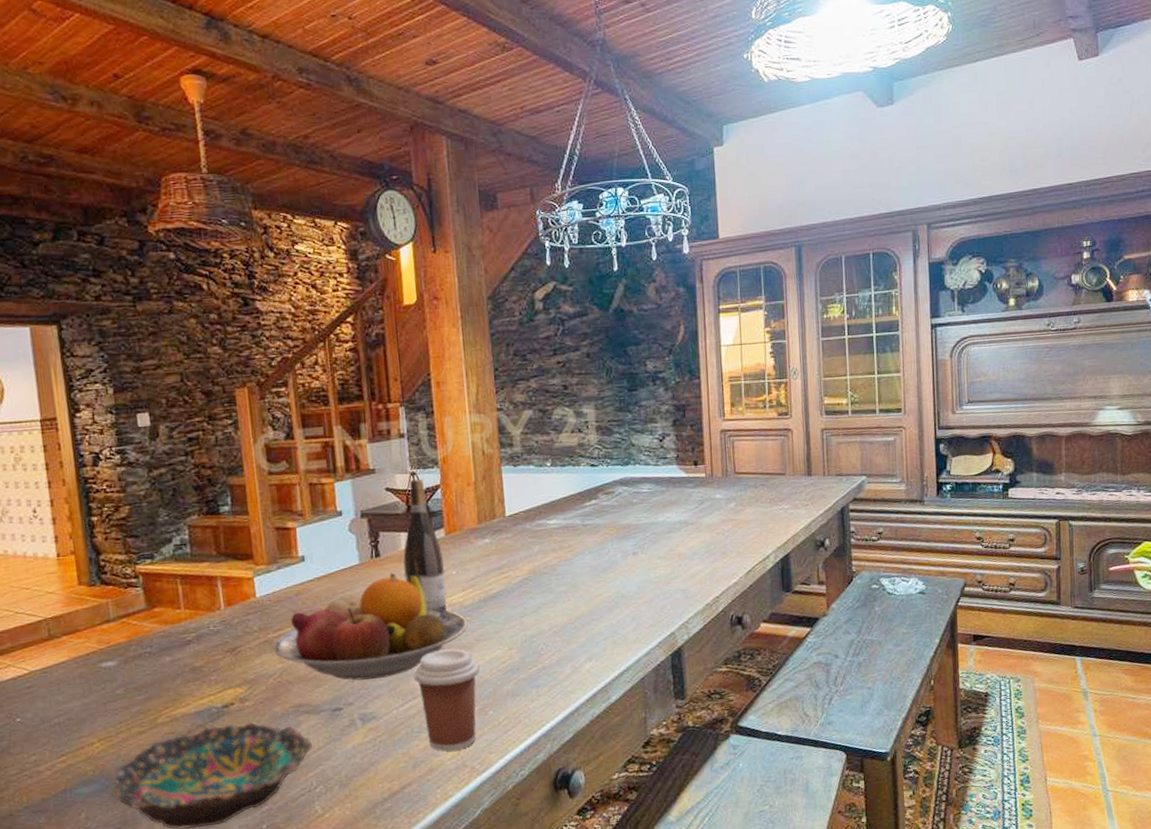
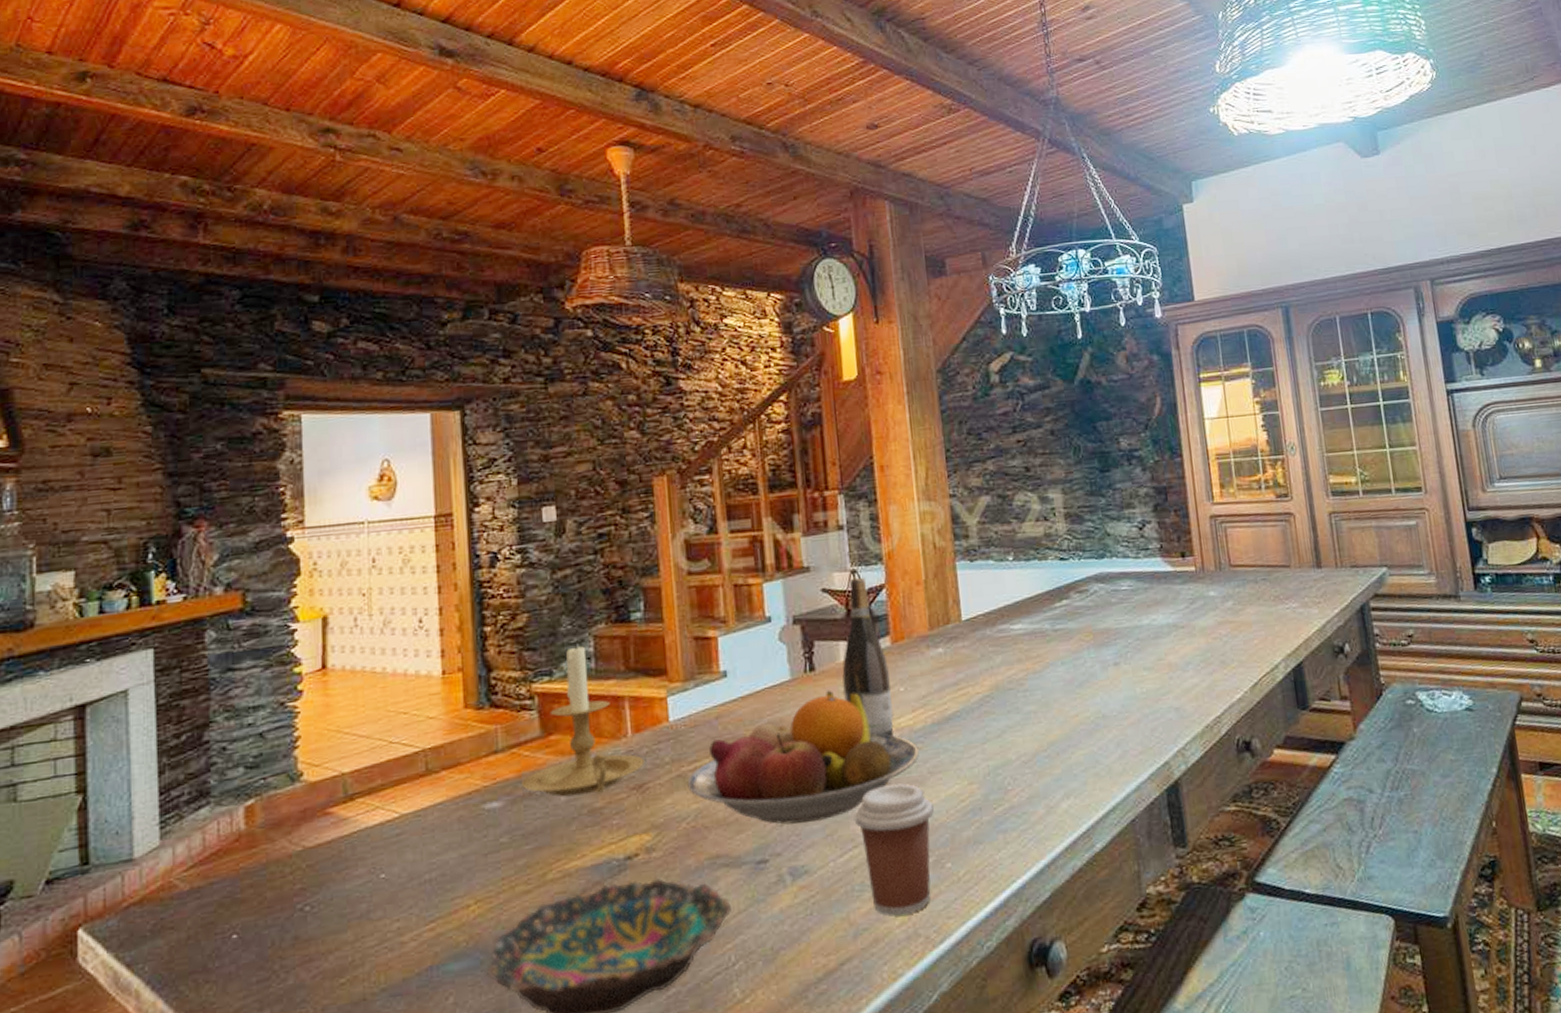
candle holder: none [131,531,237,658] -> present [520,642,645,797]

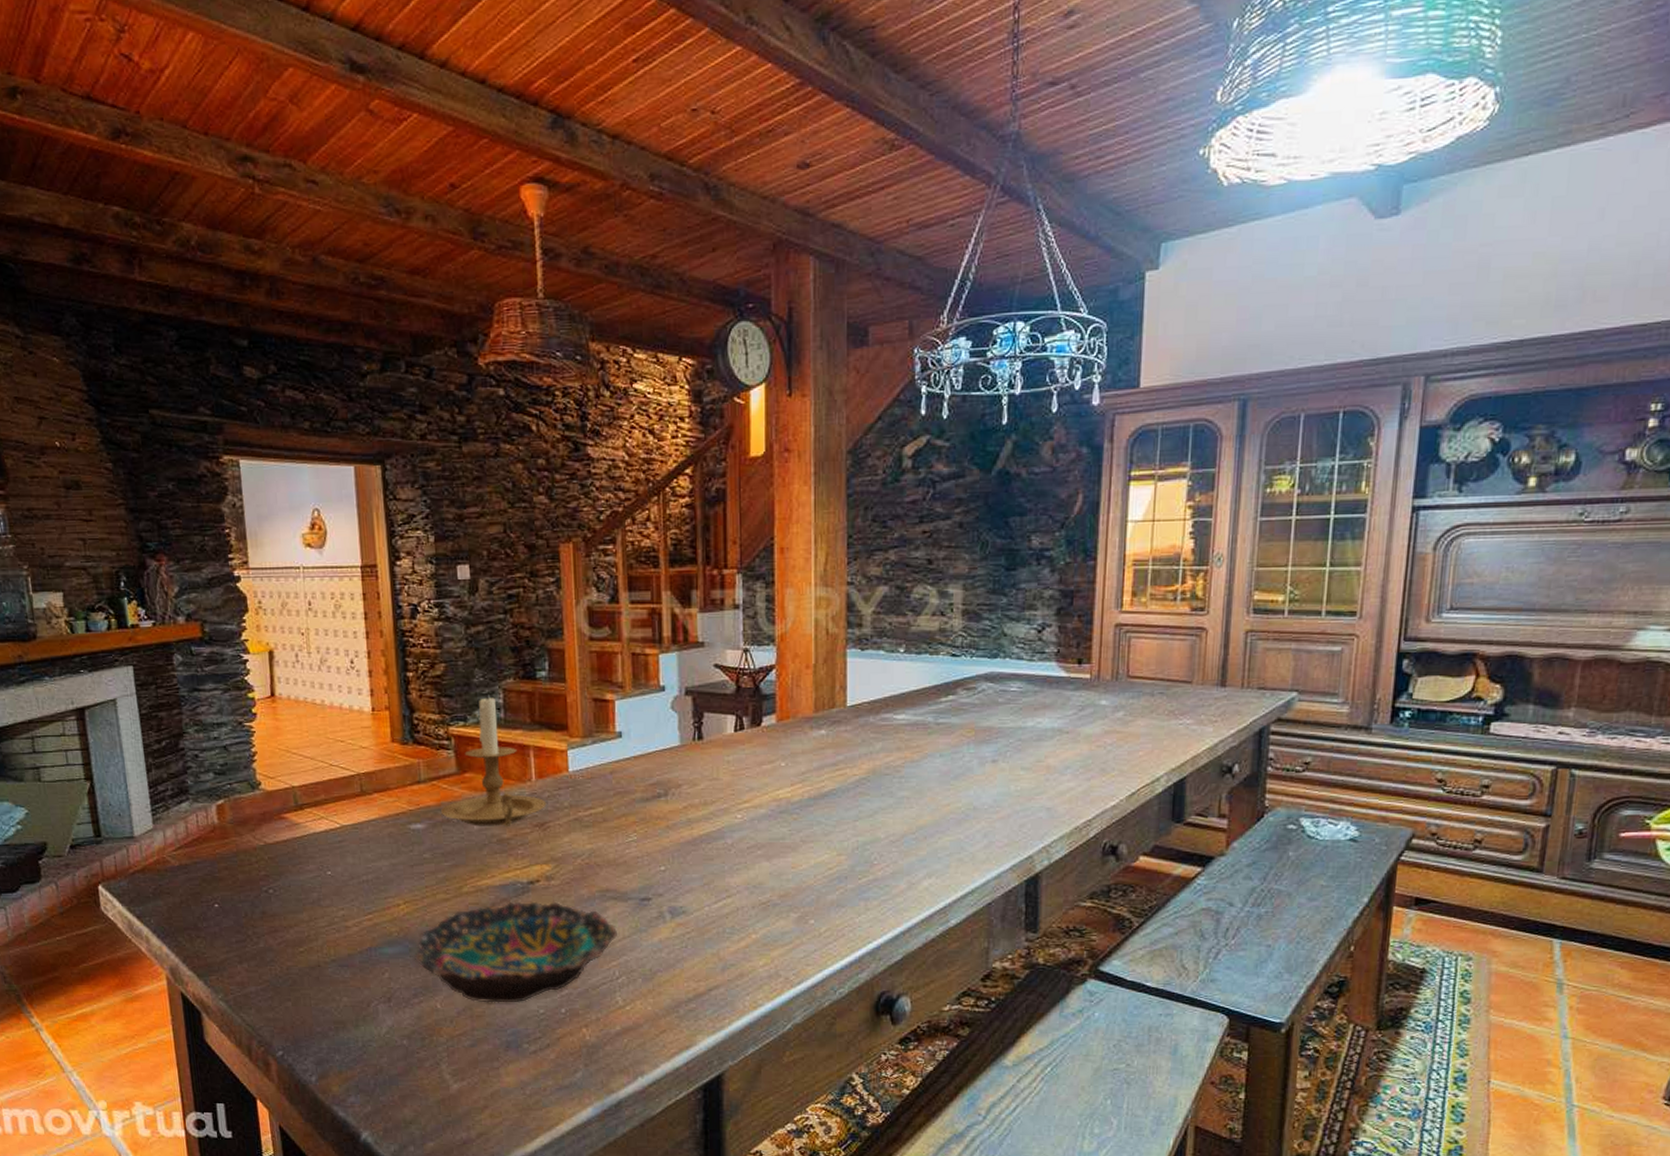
fruit bowl: present [687,690,919,825] -> none [583,758,794,871]
wine bottle: present [842,577,894,737] -> none [728,656,772,806]
coffee cup: present [853,783,934,915] -> none [729,848,803,958]

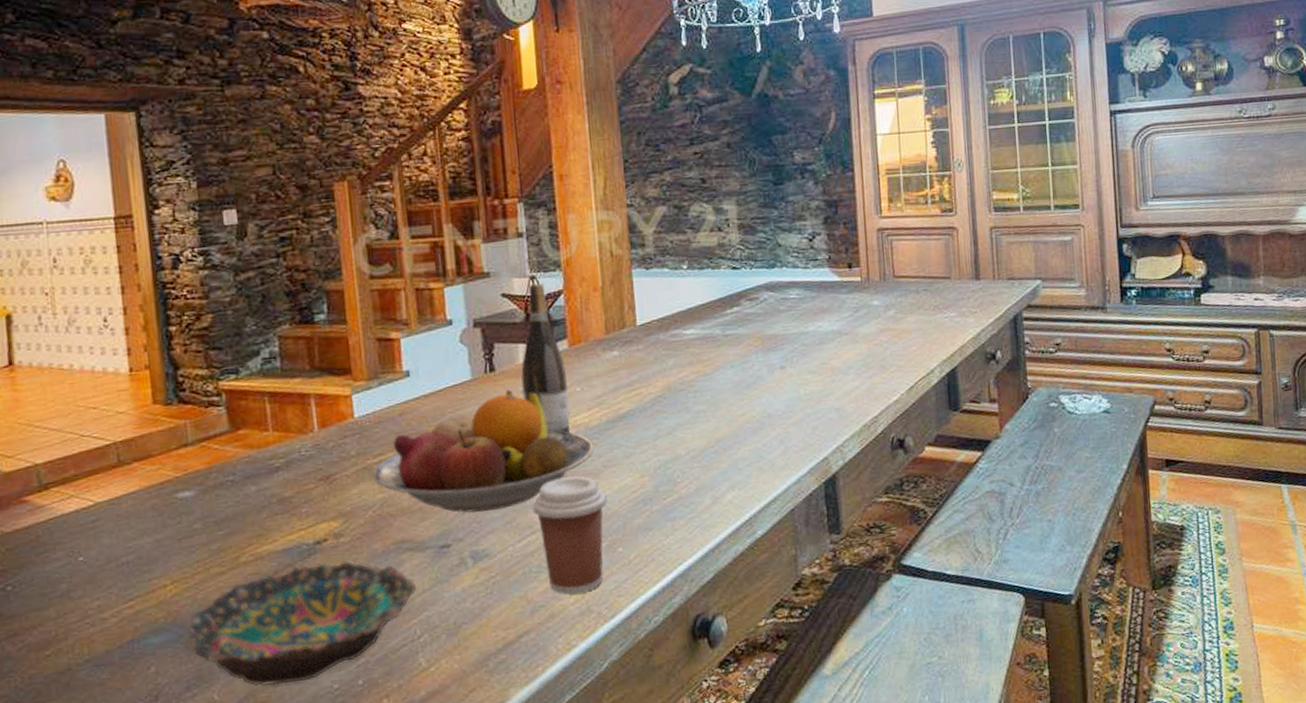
candle holder: present [440,693,547,826] -> none [211,342,332,487]
fruit bowl: none [583,758,794,871] -> present [373,389,594,513]
wine bottle: none [728,656,772,806] -> present [521,283,570,433]
coffee cup: none [729,848,803,958] -> present [531,476,607,594]

